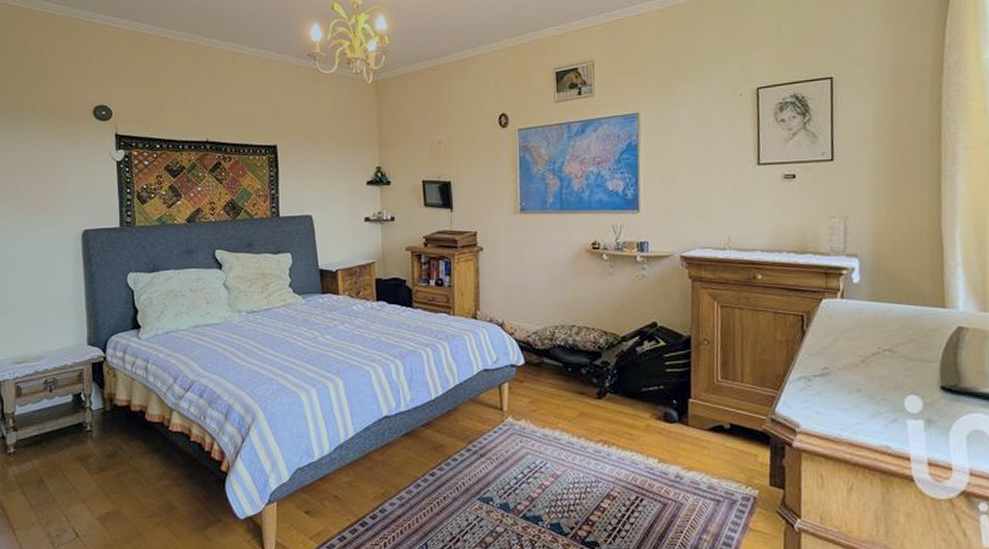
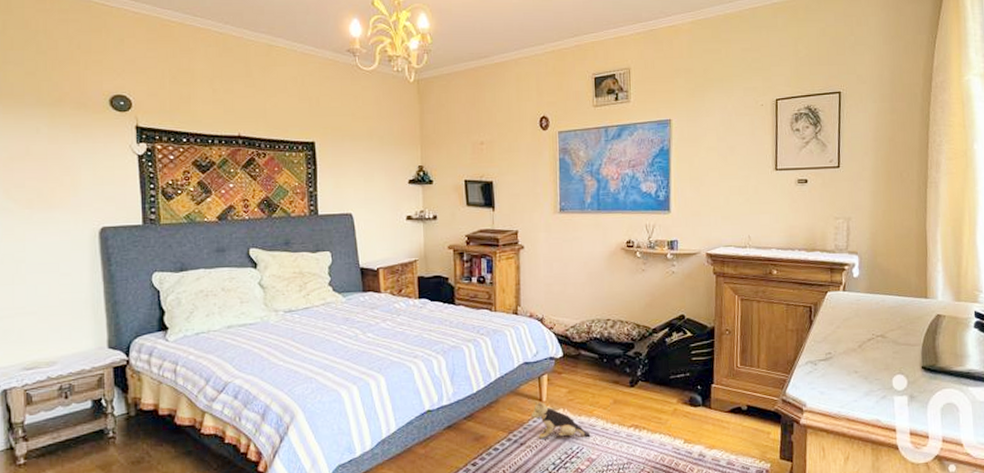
plush toy: none [491,409,555,451] -> present [531,399,591,438]

